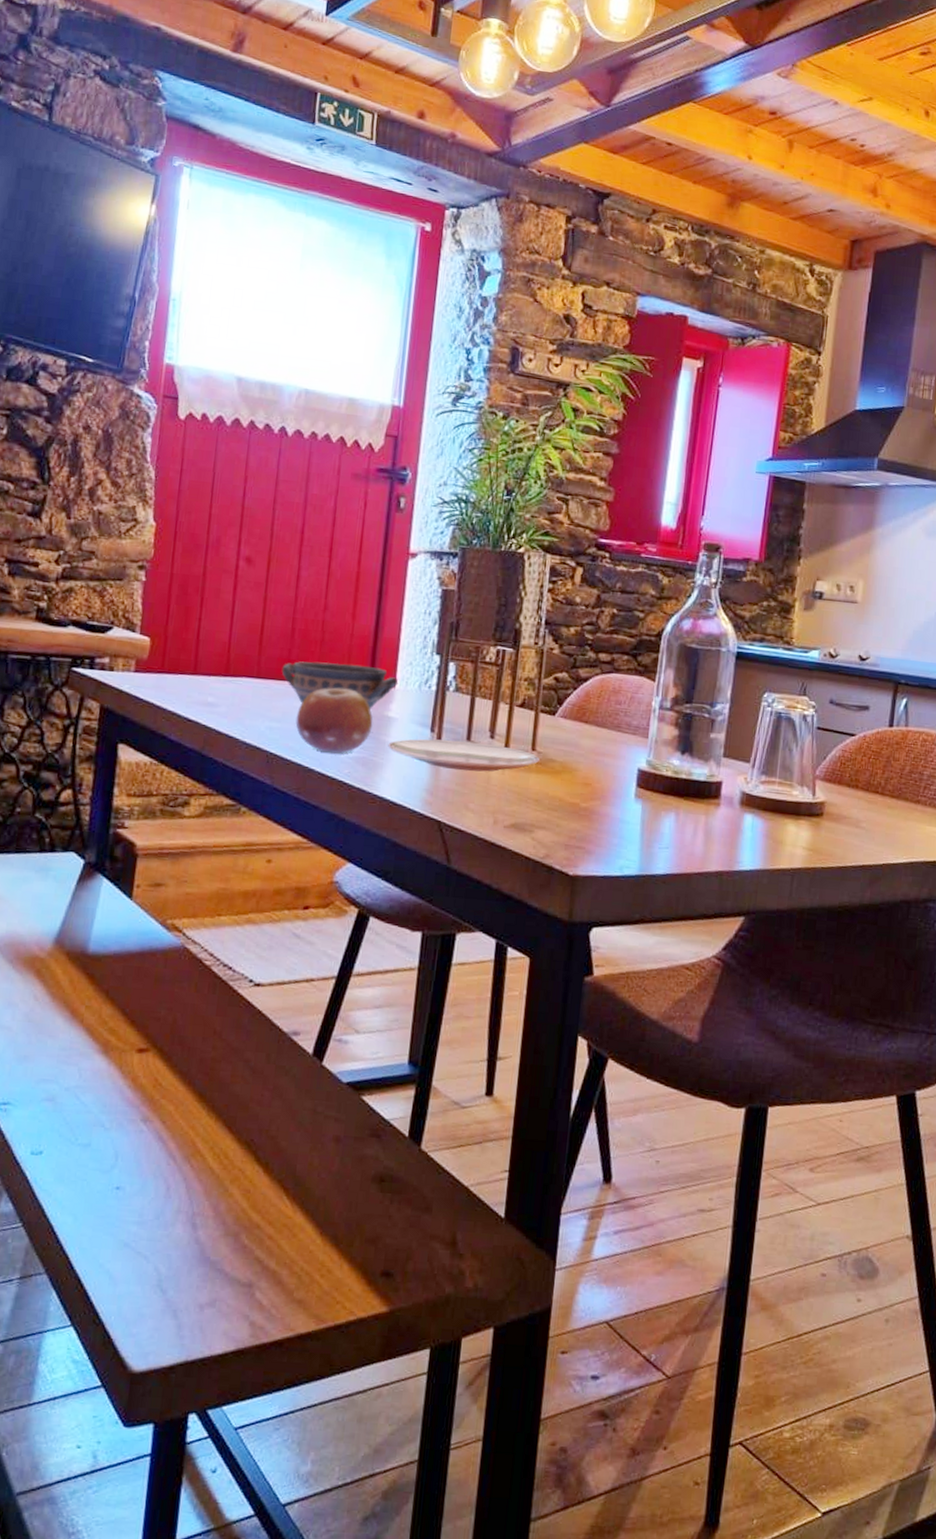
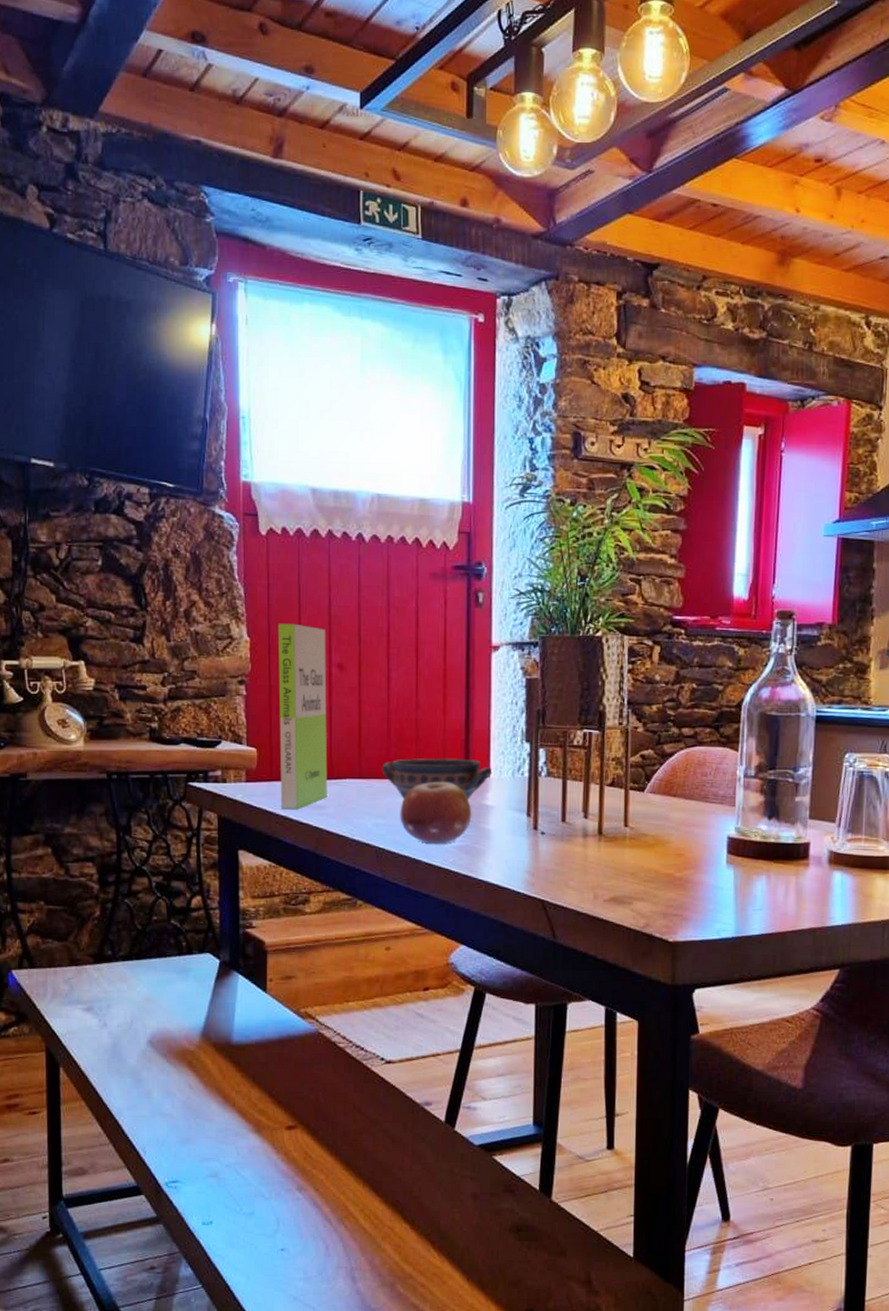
book: none [169,510,237,707] -> present [277,623,328,811]
plate: present [388,738,540,772] -> none [488,822,632,851]

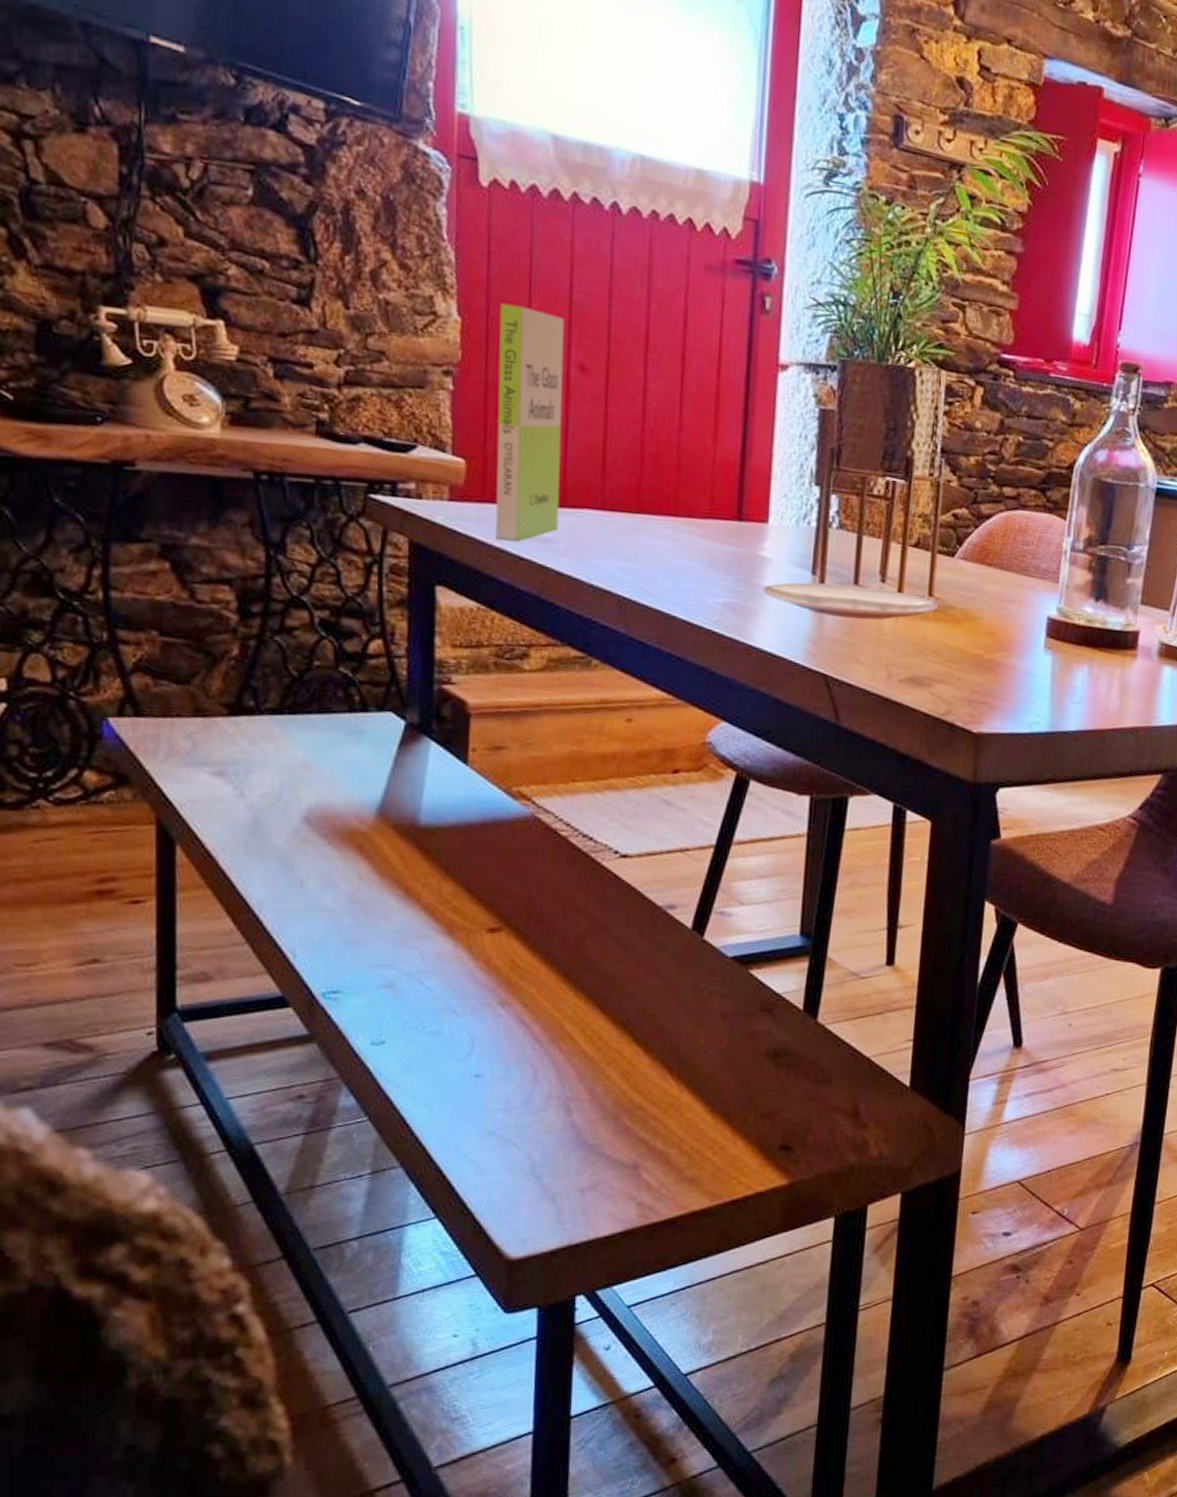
bowl: present [381,757,493,800] -> none [631,491,772,548]
fruit: present [400,781,472,844] -> none [651,522,744,599]
plate: none [488,822,632,851] -> present [762,582,938,620]

